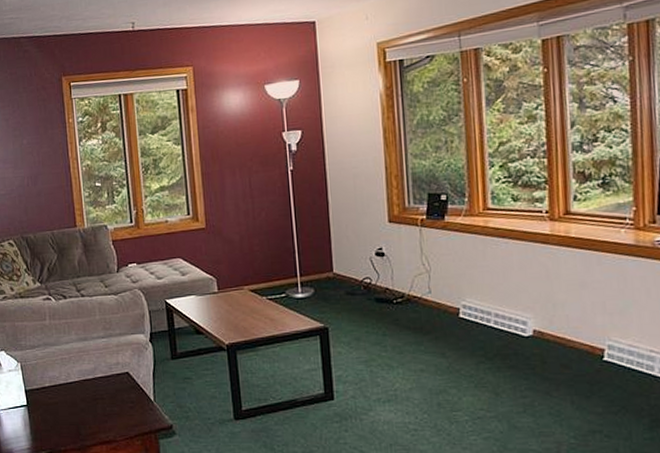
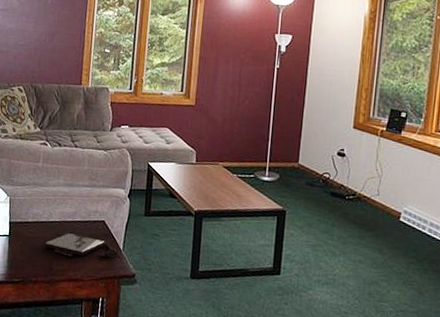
board game: none [67,391,149,418] -> present [44,232,117,258]

